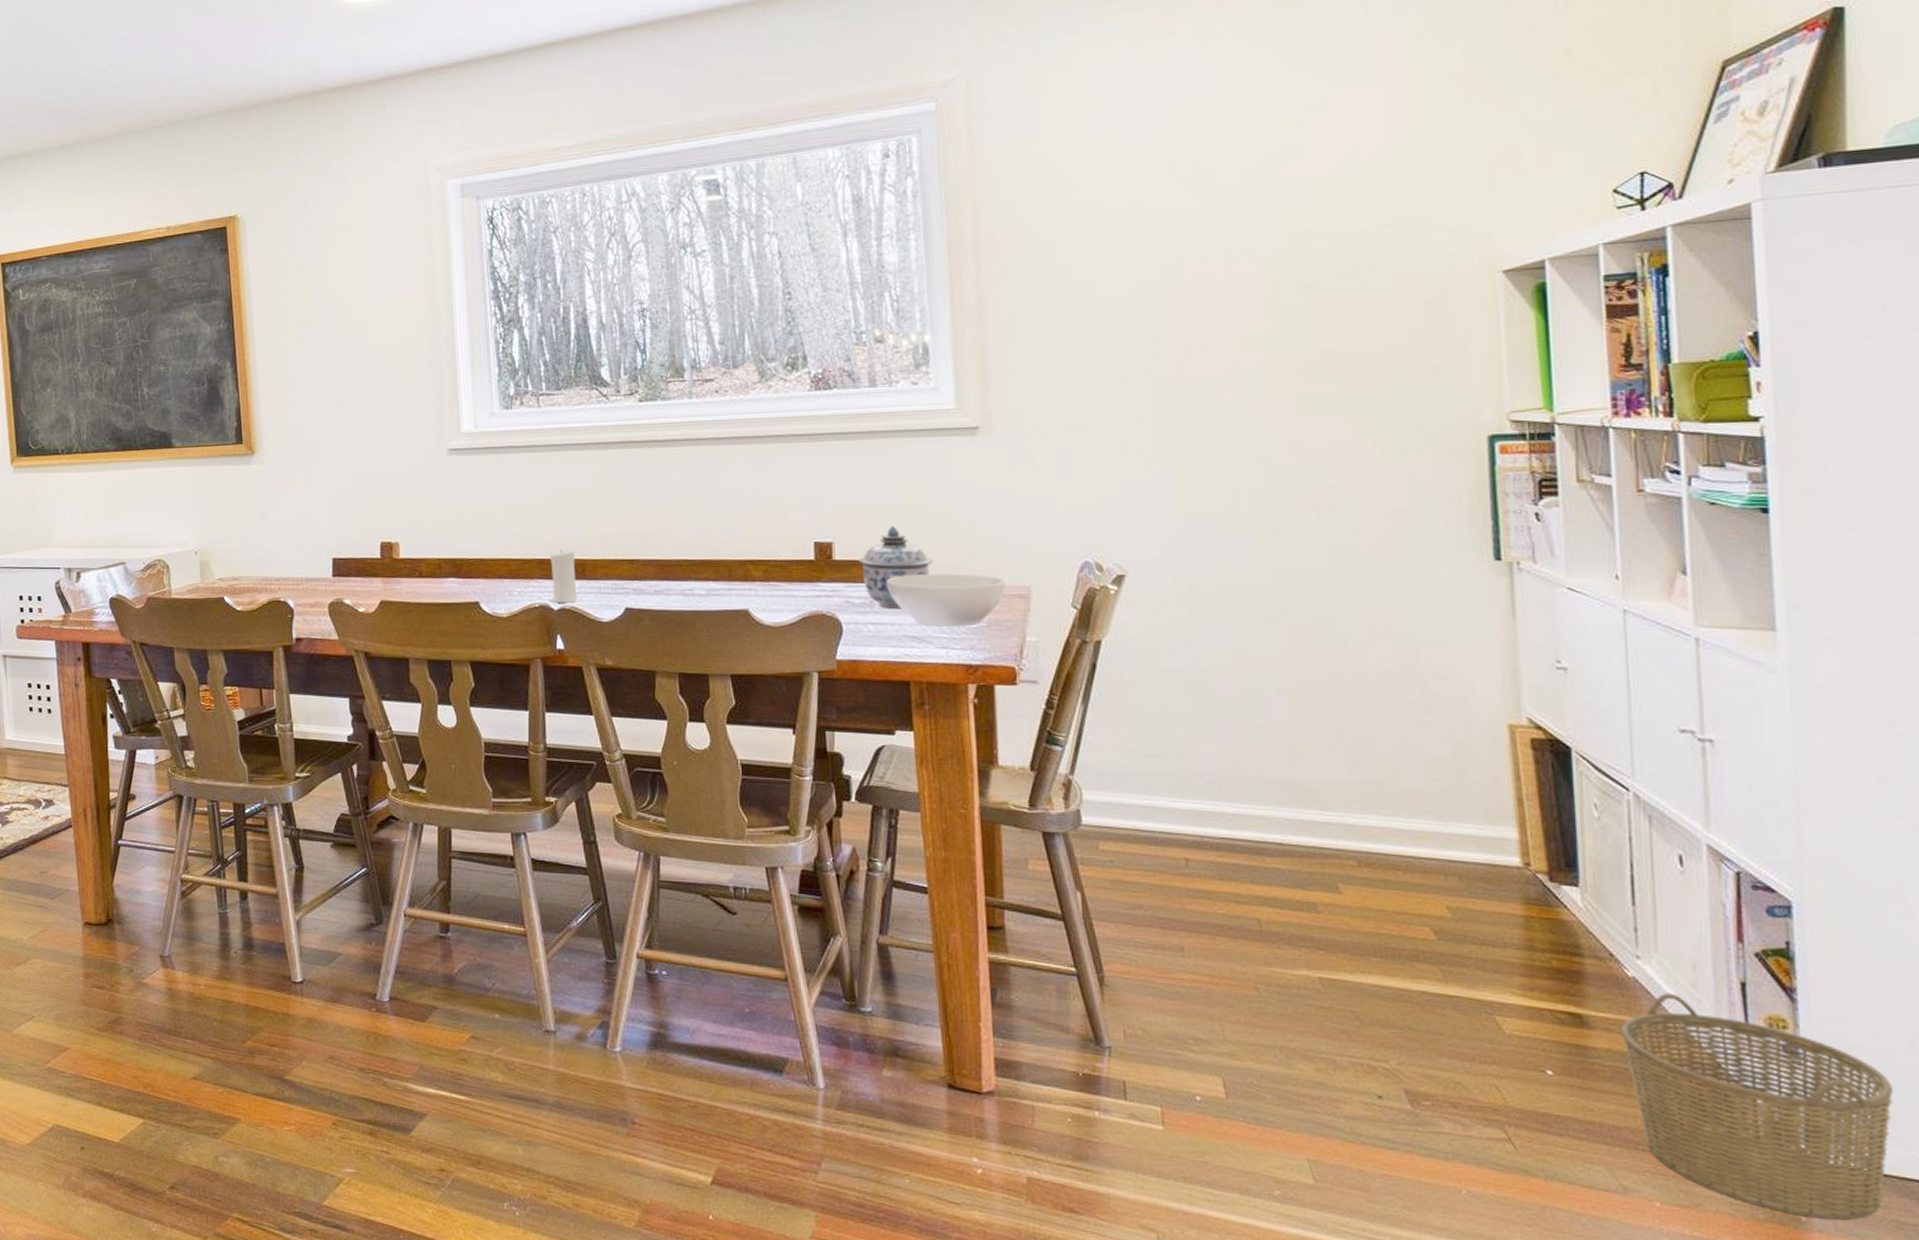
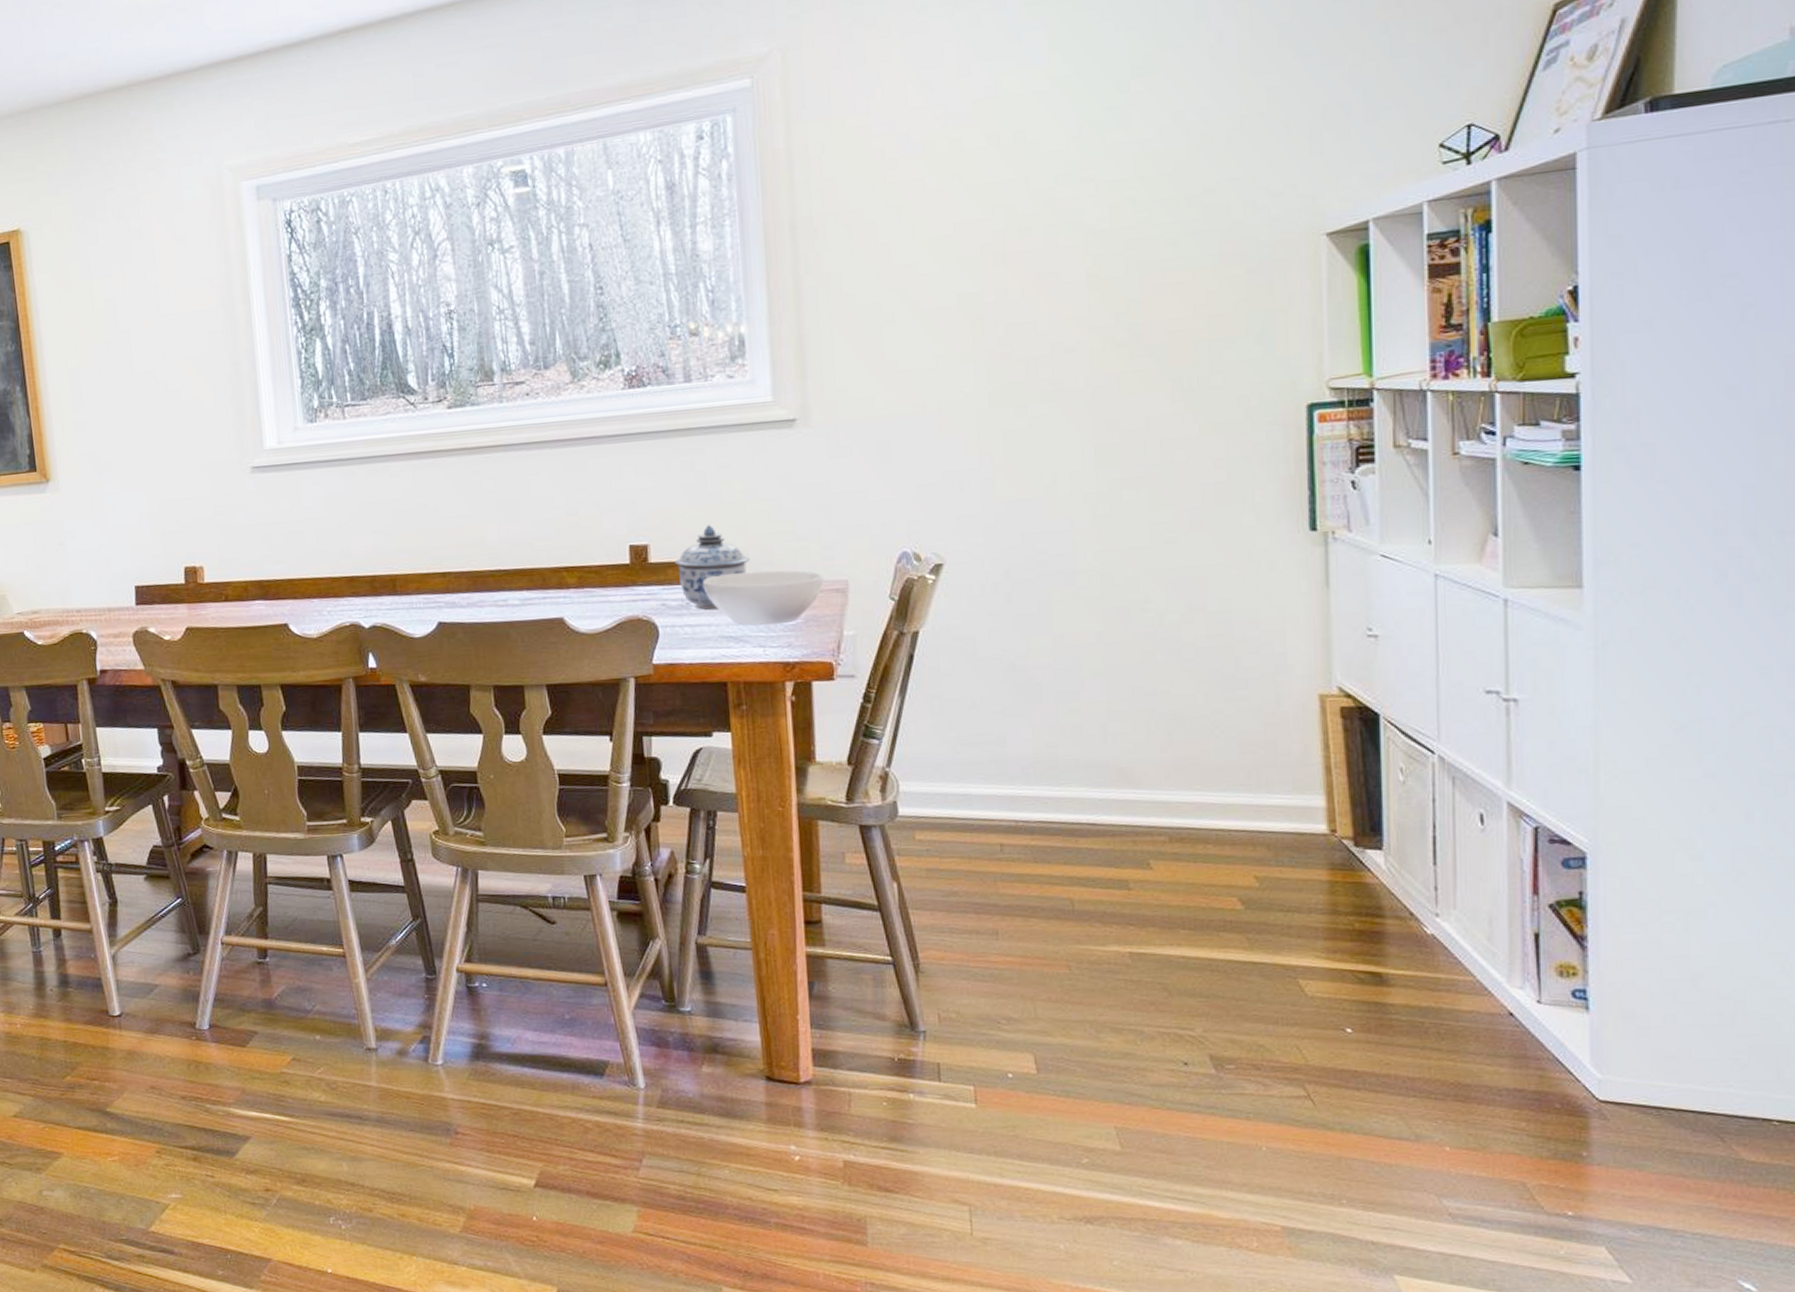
candle: present [549,549,578,603] -> none [359,565,390,621]
basket: present [1620,993,1894,1220] -> none [1418,947,1674,1153]

